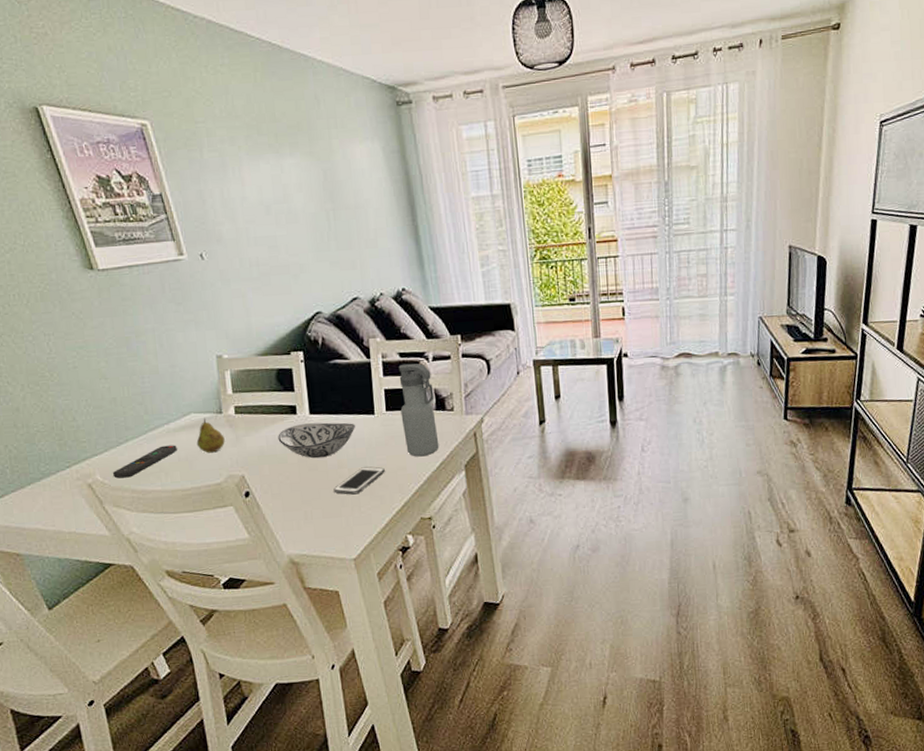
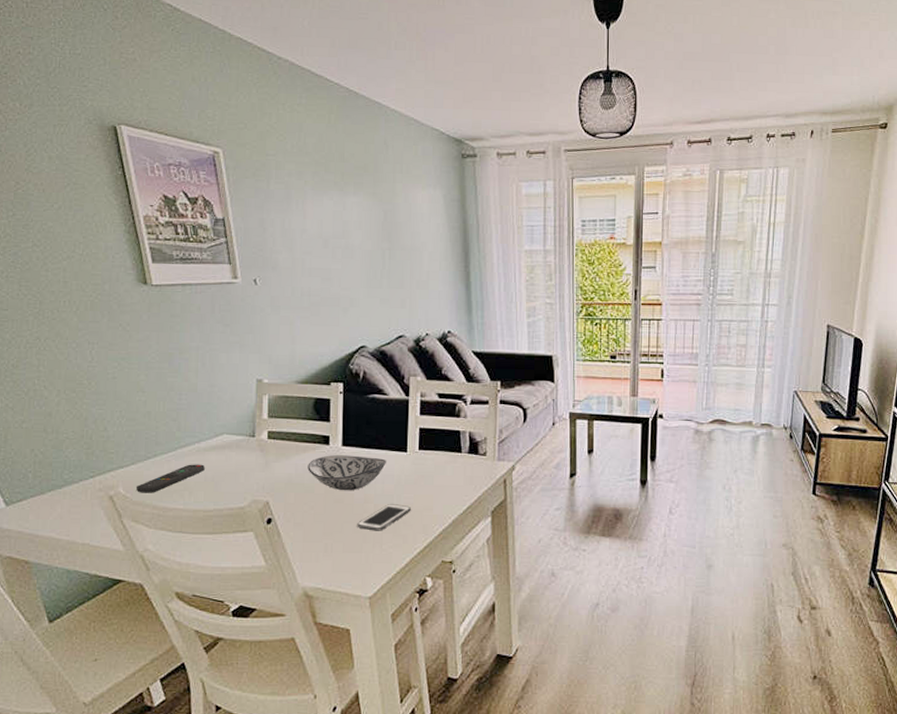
fruit: present [196,418,225,453] -> none [225,440,254,476]
water bottle: present [398,363,439,457] -> none [433,404,468,499]

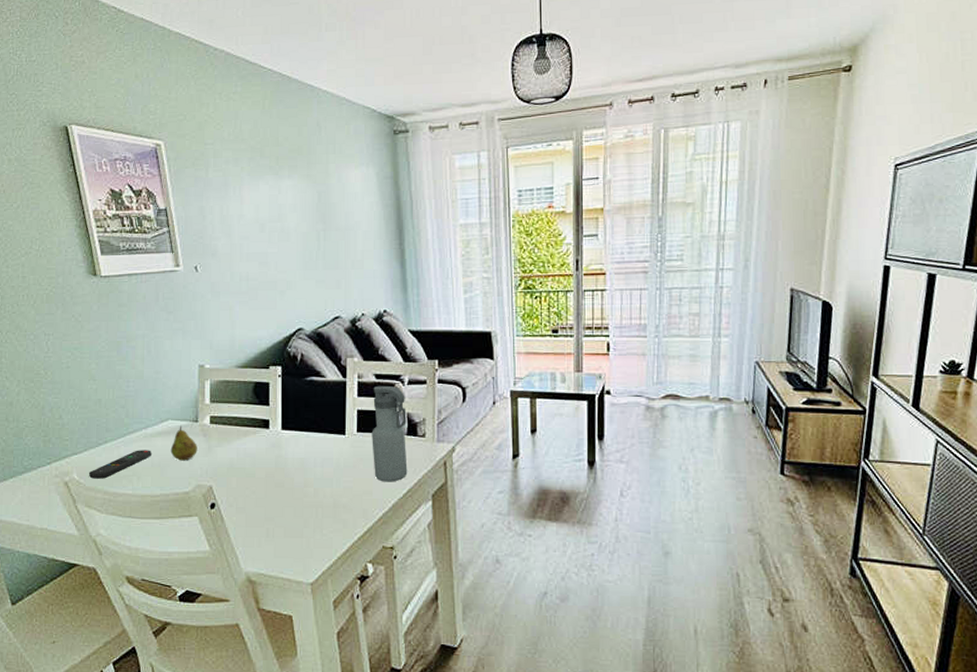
fruit: none [225,440,254,476] -> present [170,425,197,461]
decorative bowl: present [307,455,387,491] -> none [249,439,326,475]
cell phone: present [357,504,411,531] -> none [297,488,350,516]
water bottle: none [433,404,468,499] -> present [372,385,408,482]

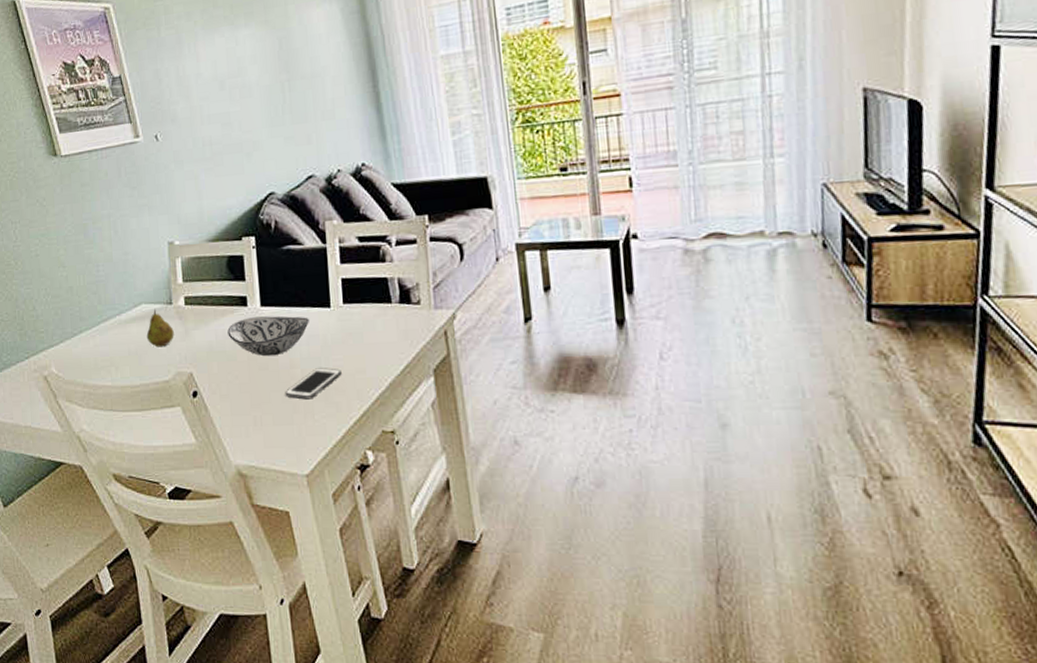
remote control: present [88,450,151,479] -> none [66,337,128,372]
decorative bowl: none [249,439,326,475] -> present [227,316,310,357]
cell phone: none [297,488,350,516] -> present [285,368,342,400]
water bottle: present [372,385,408,482] -> none [357,249,404,358]

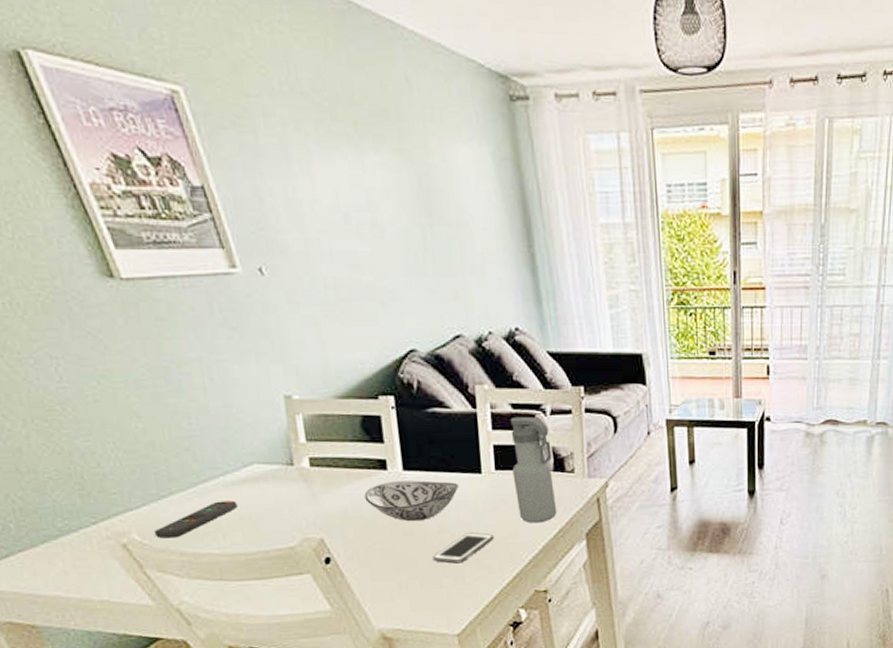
remote control: none [66,337,128,372] -> present [153,500,237,539]
fruit: present [146,309,174,347] -> none [261,470,298,512]
water bottle: none [357,249,404,358] -> present [510,416,557,523]

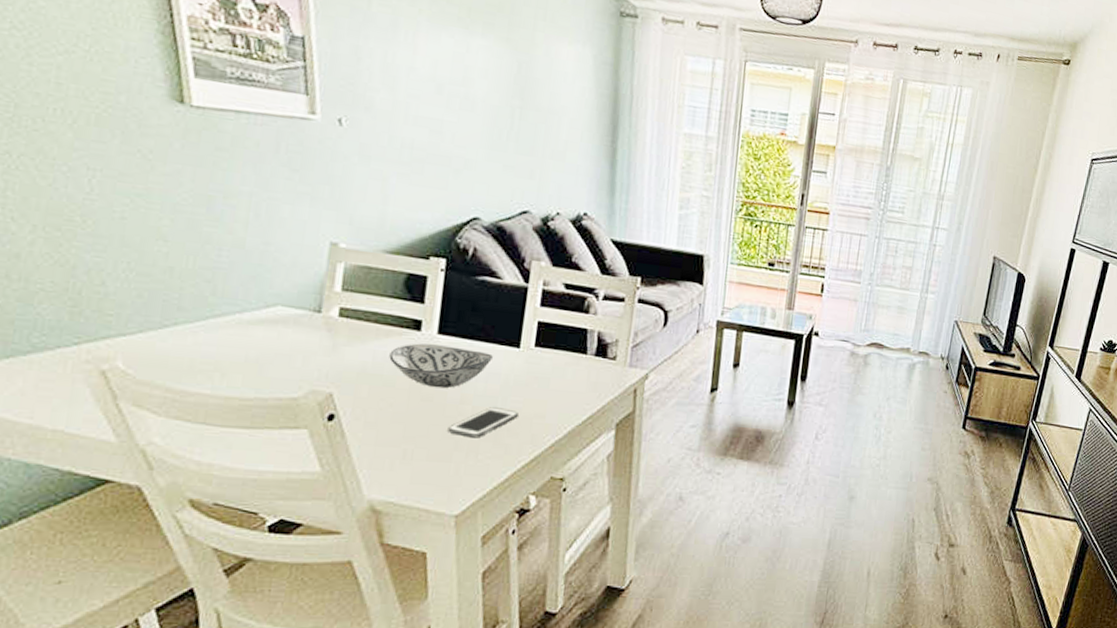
remote control: present [153,500,237,539] -> none [142,338,247,372]
water bottle: present [510,416,557,523] -> none [550,296,598,406]

